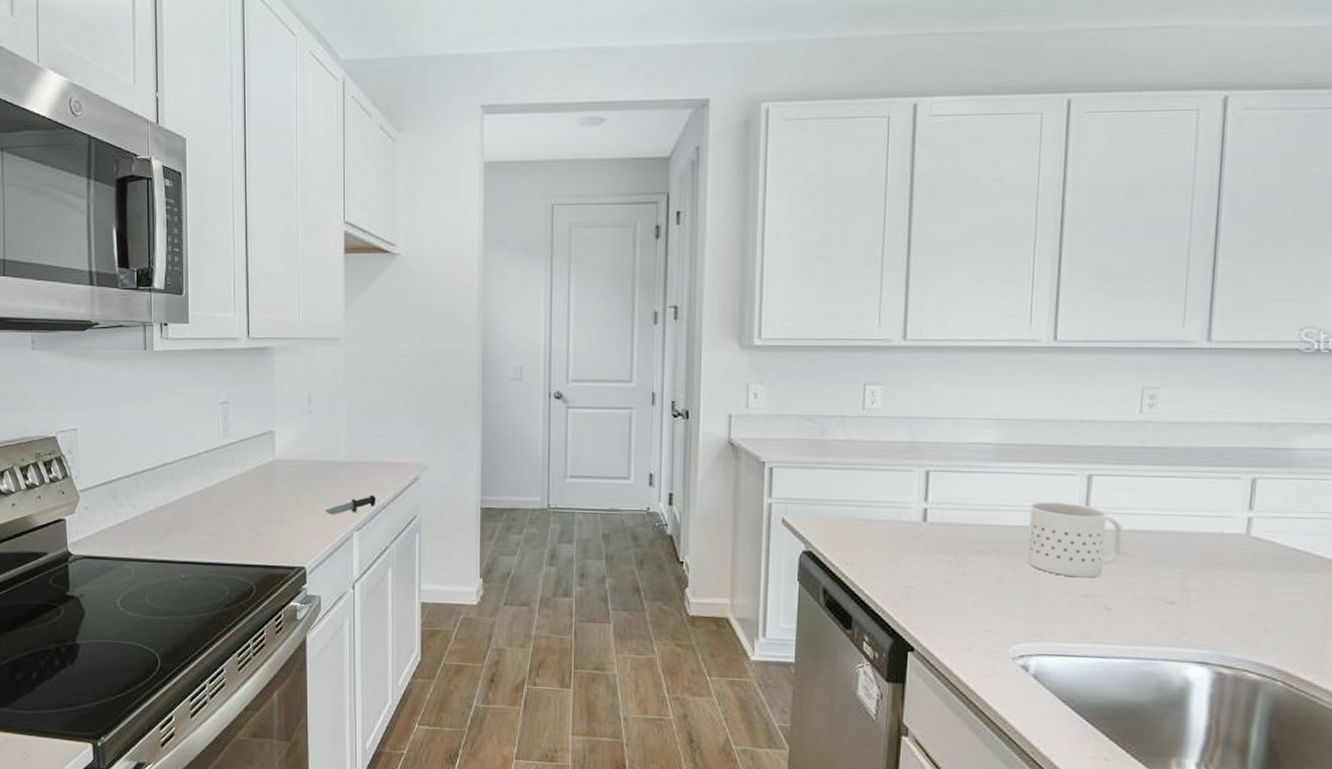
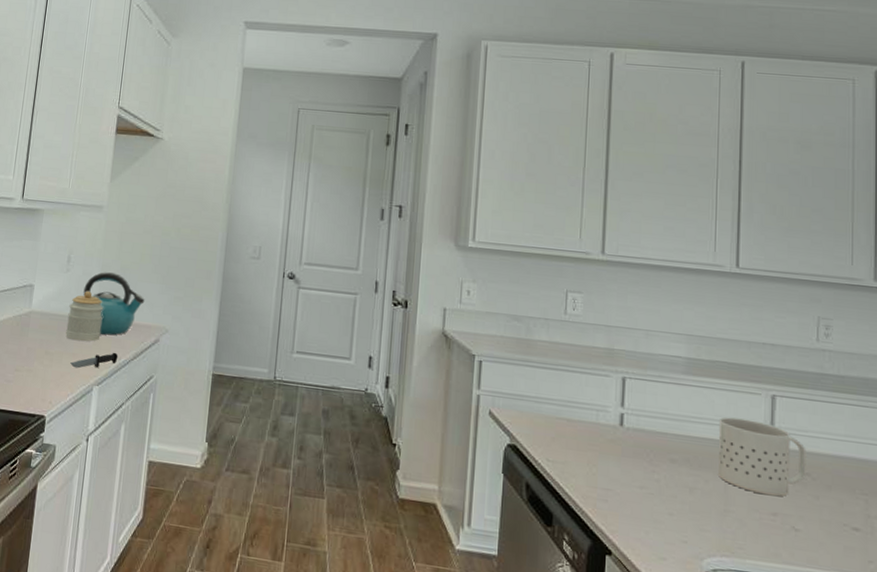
jar: none [316,432,355,487] -> present [65,290,104,342]
kettle: none [330,410,399,477] -> present [83,272,145,335]

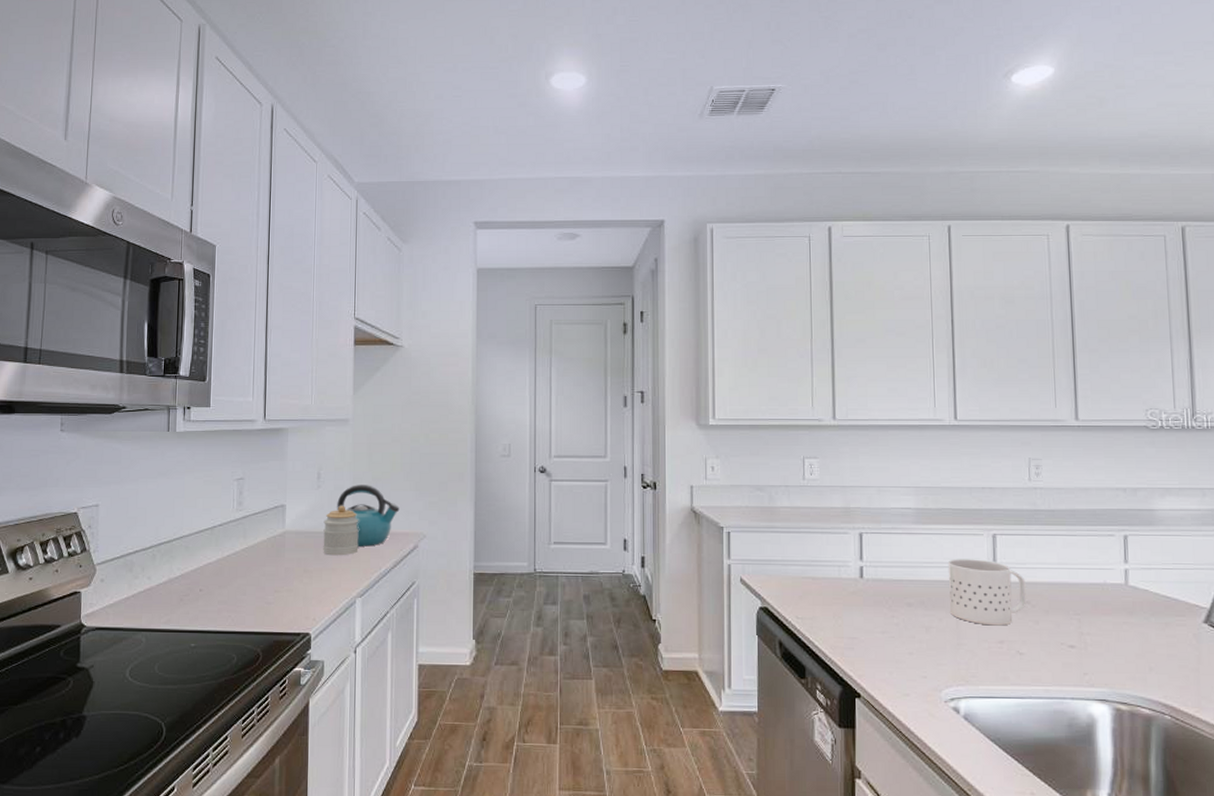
knife: present [70,352,119,369] -> none [331,563,378,583]

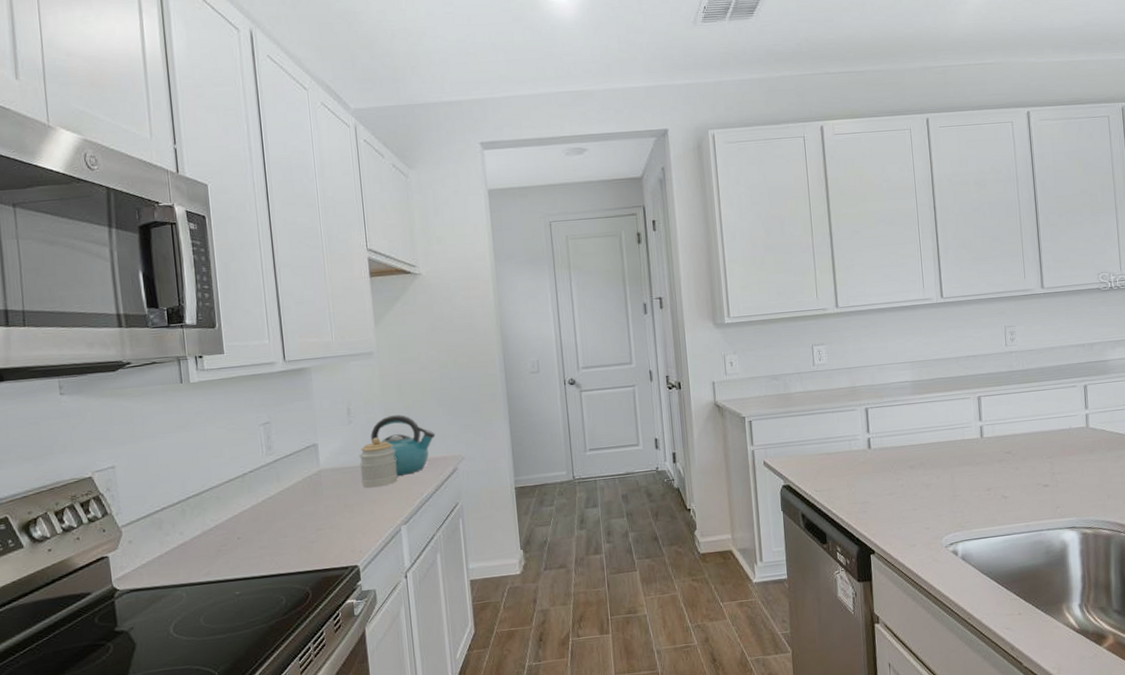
mug: present [947,559,1027,626] -> none [941,420,1008,477]

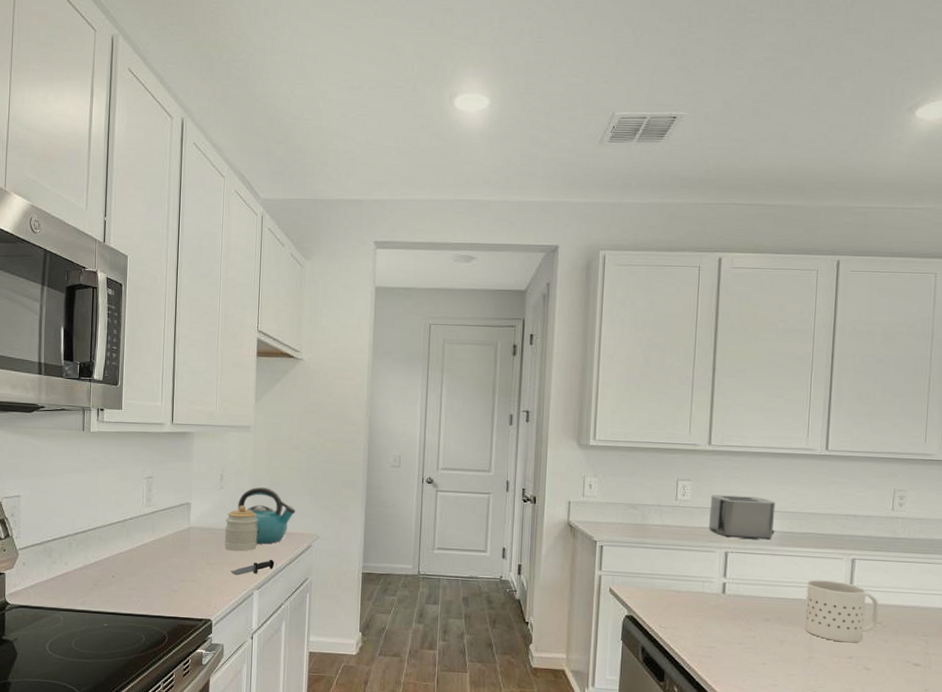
knife: none [373,489,420,514] -> present [231,559,275,576]
toaster: none [845,351,907,394] -> present [709,495,776,540]
mug: none [941,420,1008,477] -> present [805,580,879,643]

